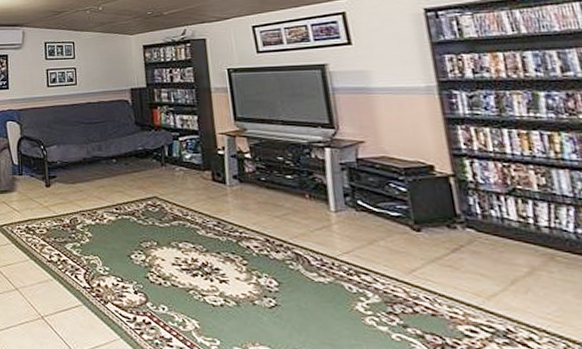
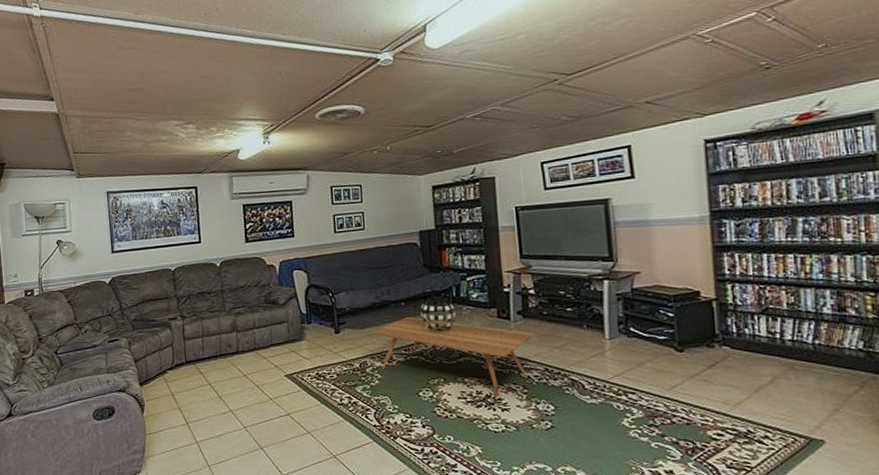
coffee table: none [82,175,251,268] -> present [371,317,534,398]
decorative sphere: none [132,154,168,192] -> present [421,295,456,332]

